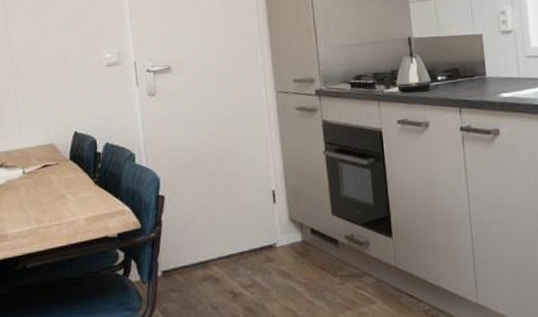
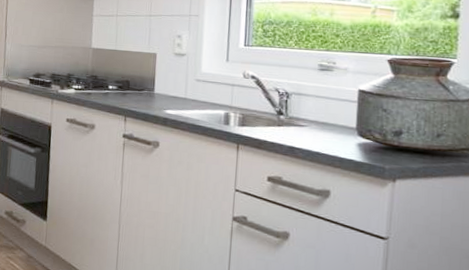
kettle: present [395,36,432,94] -> none [69,45,103,98]

